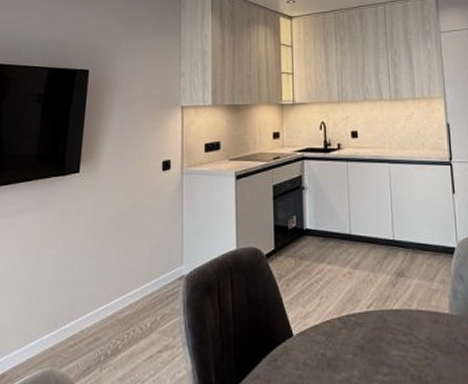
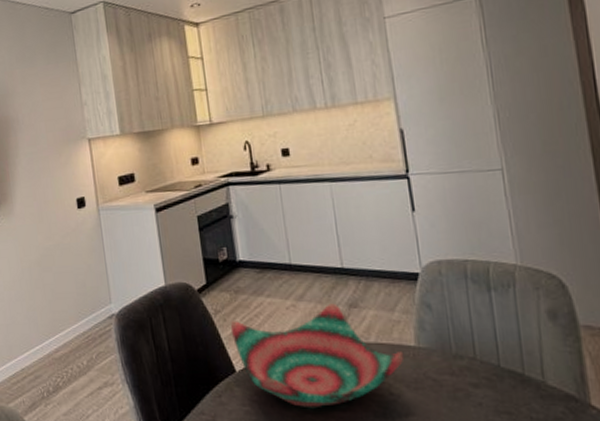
decorative bowl: none [292,272,440,372] -> present [230,303,405,409]

